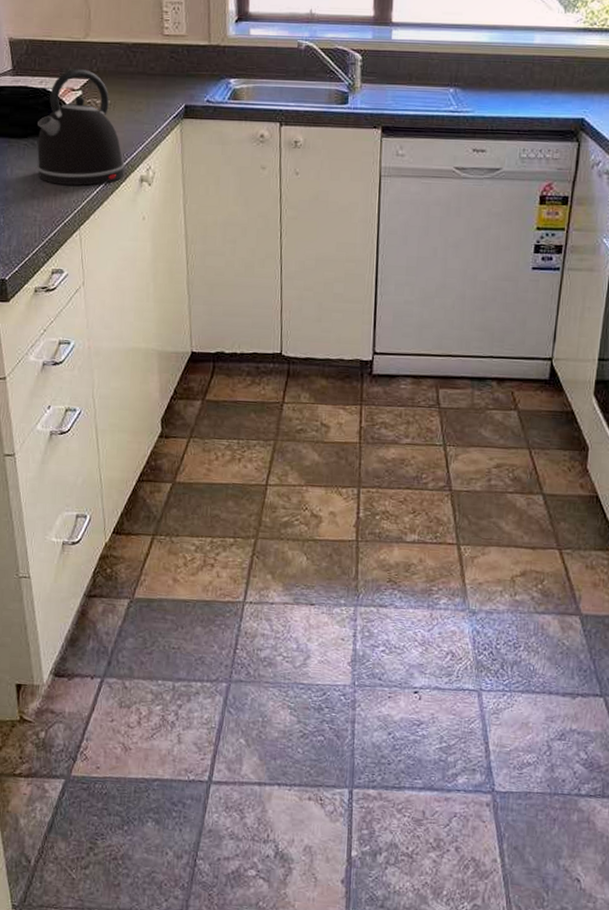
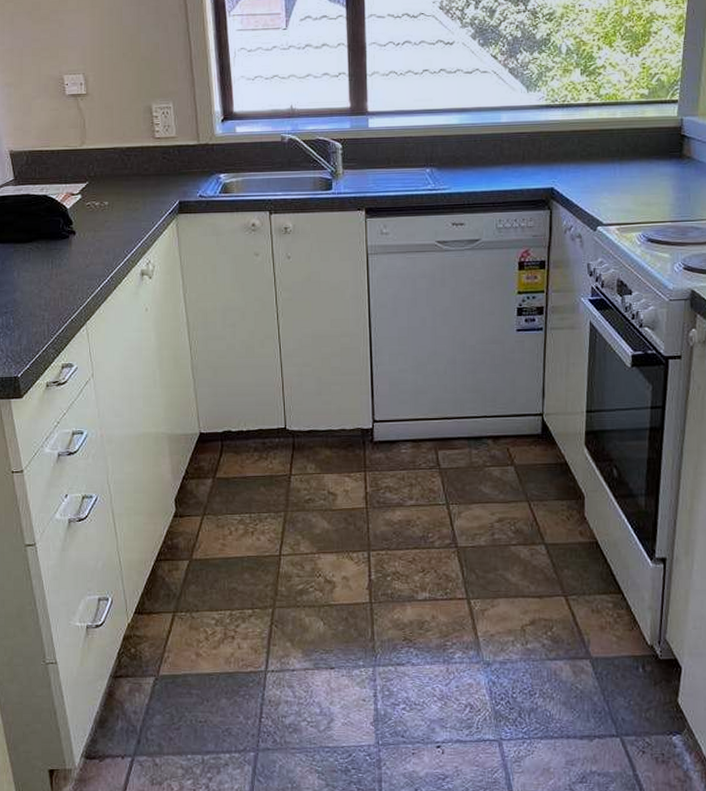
kettle: present [36,68,125,186] -> none [41,174,126,284]

